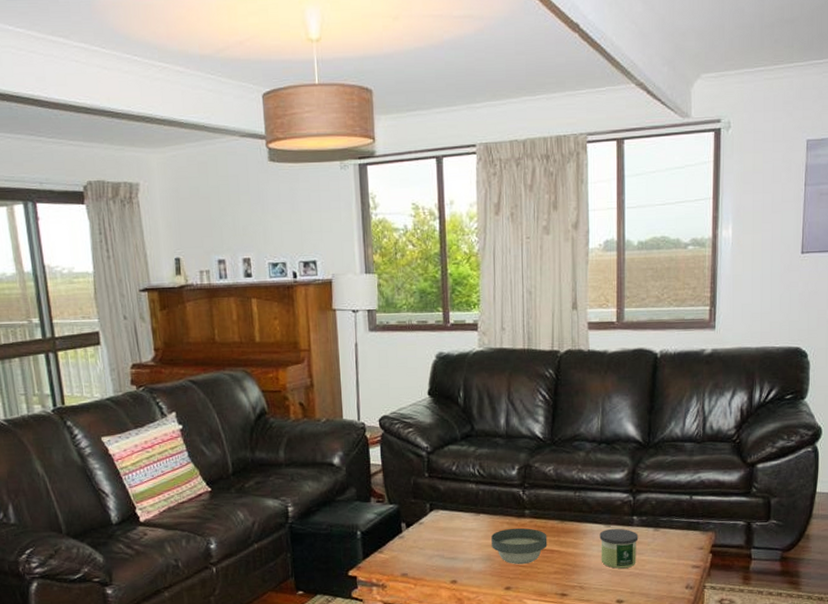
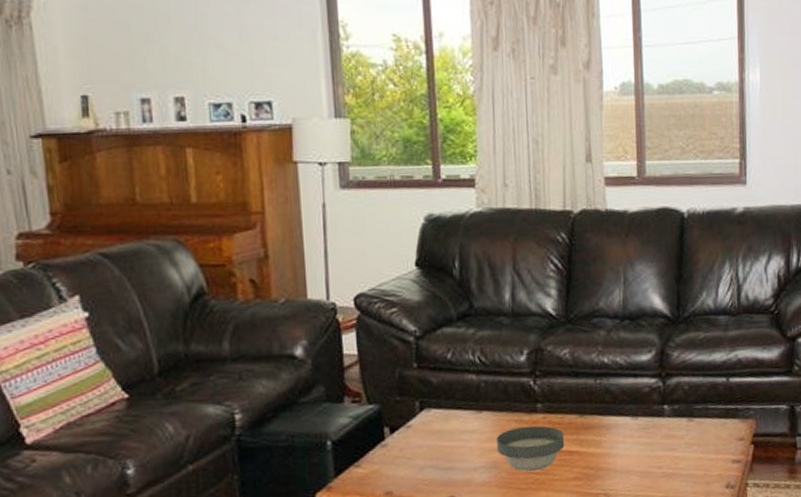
candle: present [599,528,639,569] -> none [625,420,671,470]

